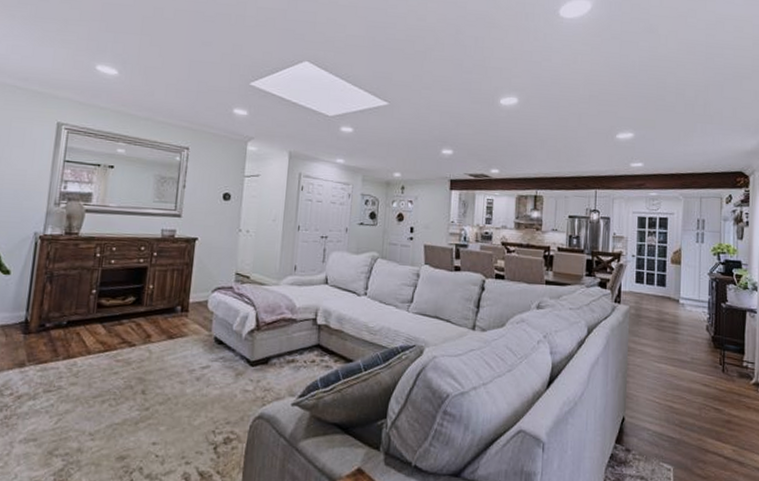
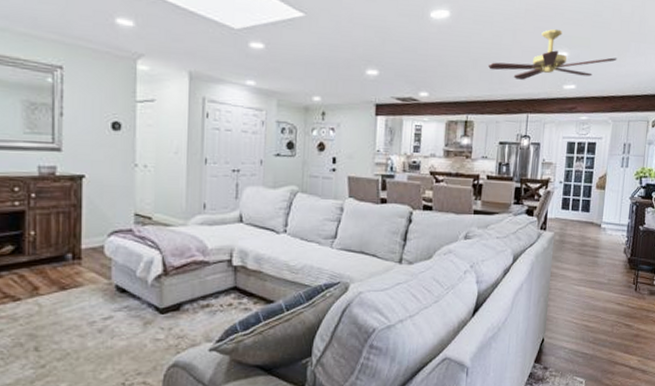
ceiling fan: none [555,112,684,158] -> present [487,29,617,80]

